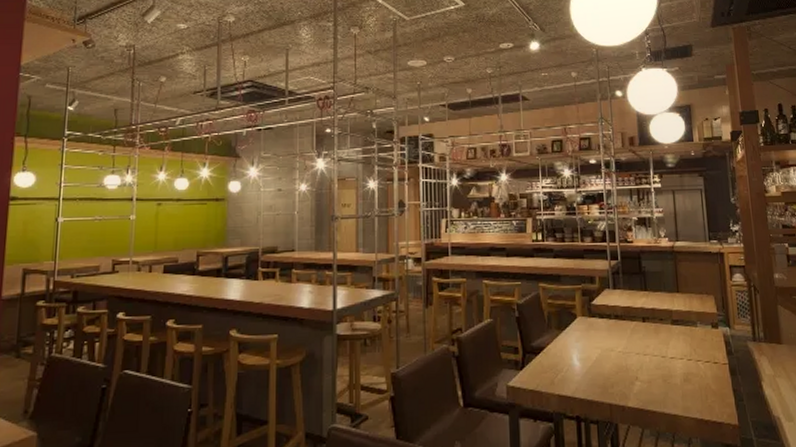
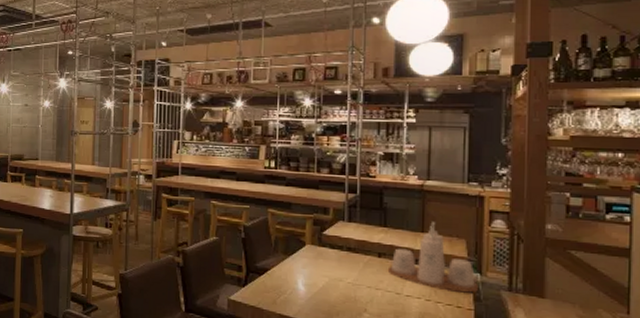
condiment set: none [652,281,729,348] -> present [387,222,478,293]

